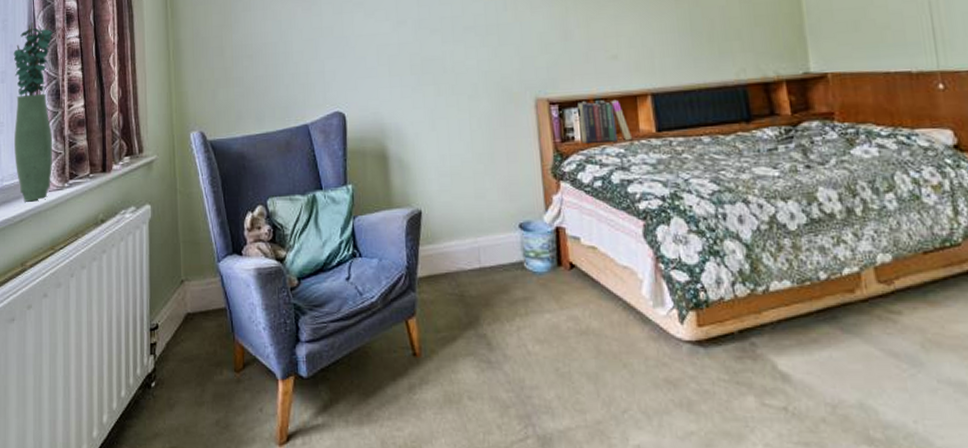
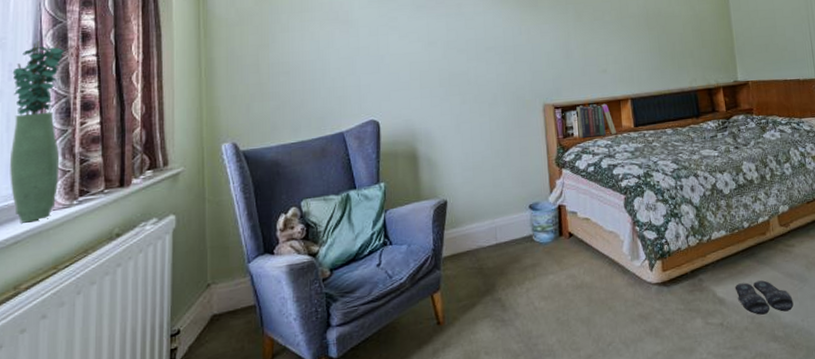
slippers: none [806,356,900,405] -> present [735,280,794,315]

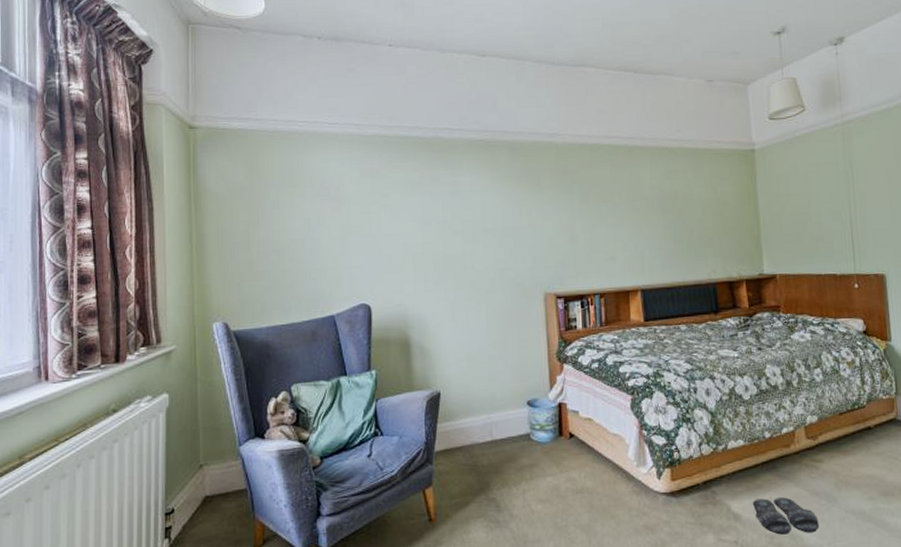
vase: present [10,40,64,223] -> none [13,211,61,394]
books: present [576,103,617,138] -> none [580,294,625,331]

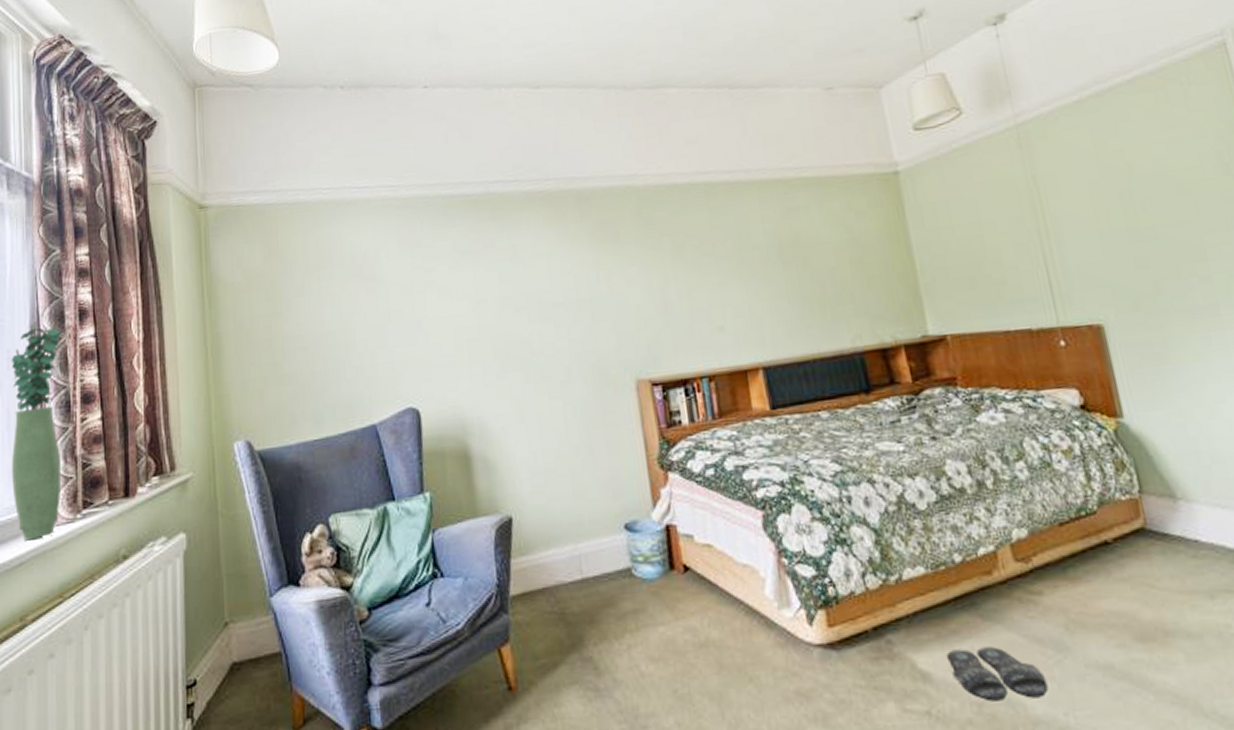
vase: none [13,211,61,394] -> present [11,320,62,541]

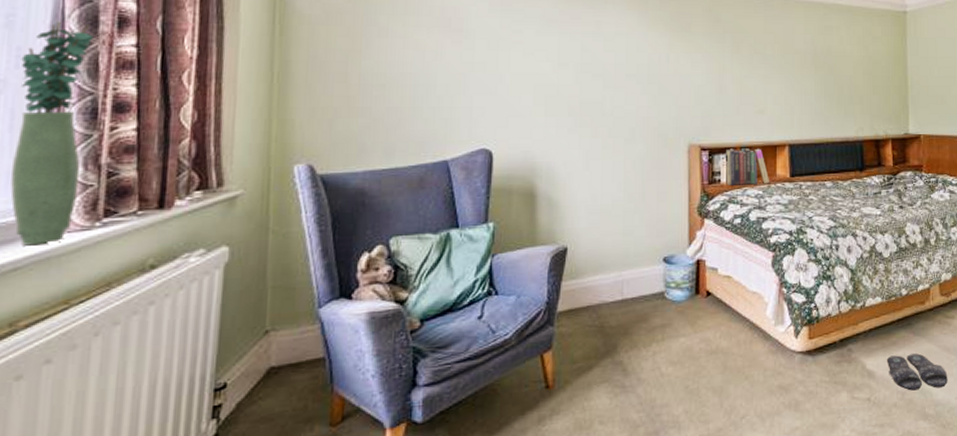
books: none [683,376,746,427] -> present [726,148,770,185]

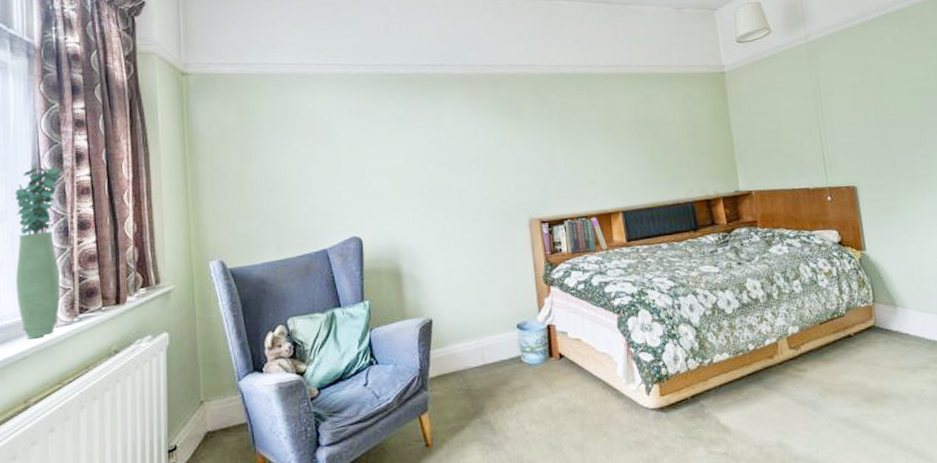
slippers: present [887,353,948,391] -> none [741,407,806,445]

